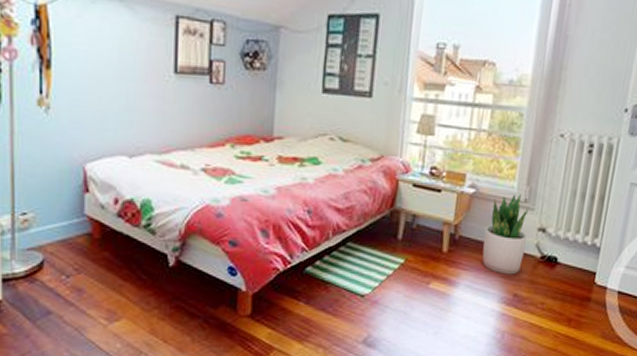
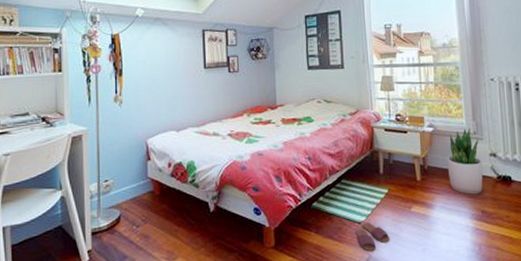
slippers: none [355,295,396,329] -> present [355,222,389,251]

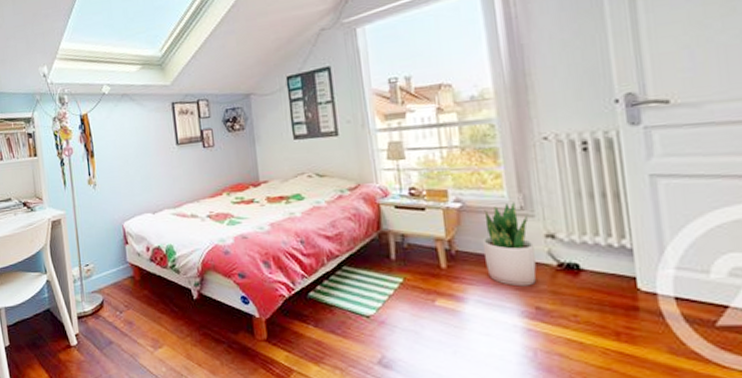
slippers: present [355,222,389,251] -> none [363,316,407,350]

